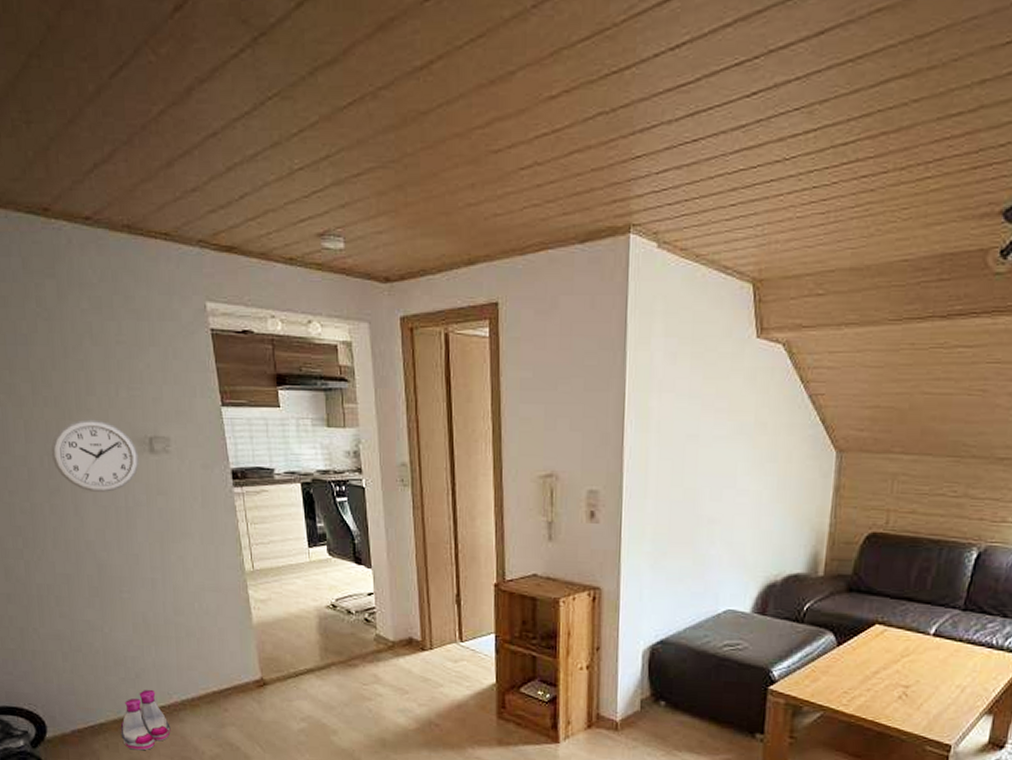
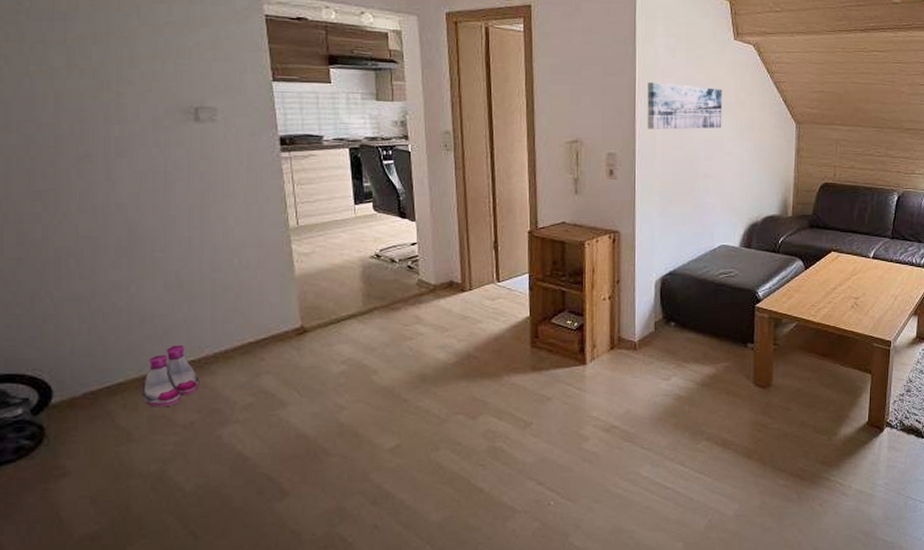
wall clock: present [51,419,139,492] -> none [83,90,182,157]
wall art: none [637,398,738,460] -> present [647,82,723,130]

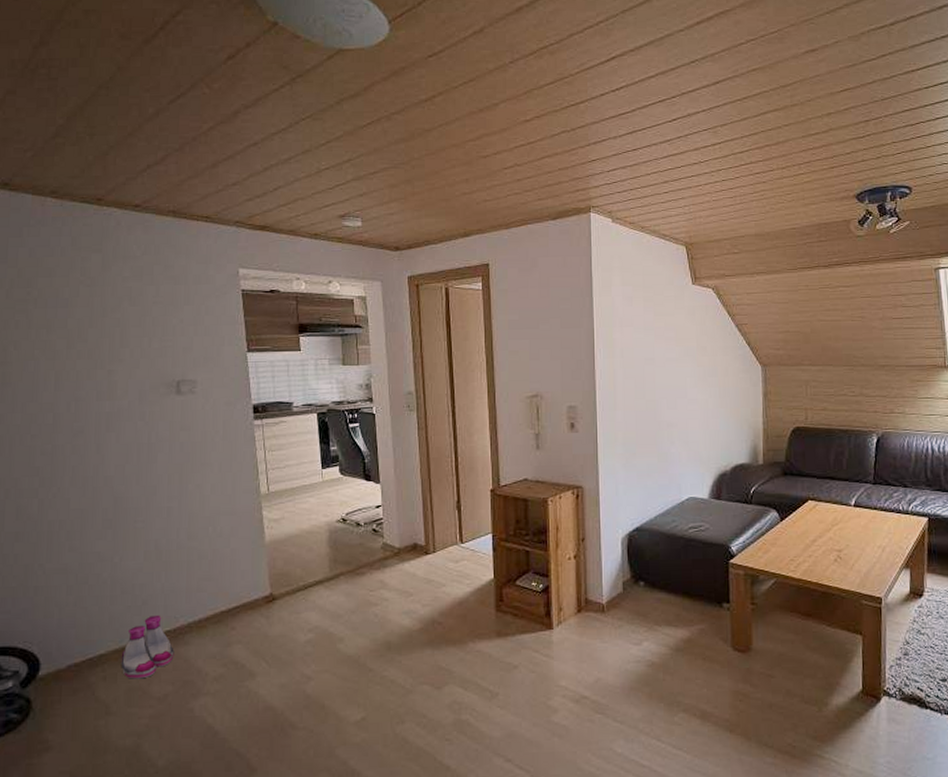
wall art: present [647,82,723,130] -> none [606,331,684,380]

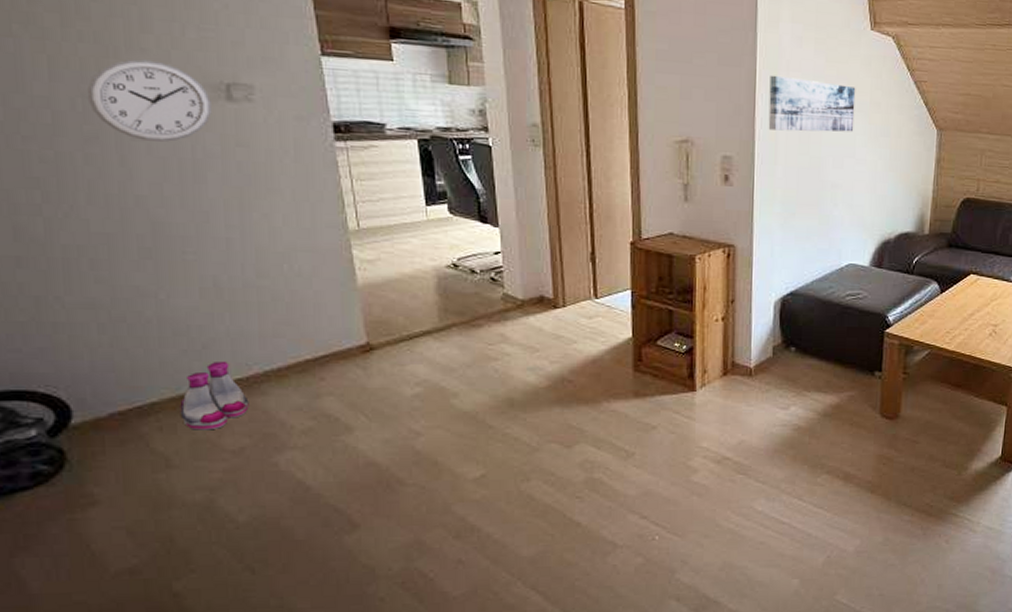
wall clock: none [79,368,165,431] -> present [87,59,212,142]
wall art: none [606,331,684,380] -> present [768,75,856,132]

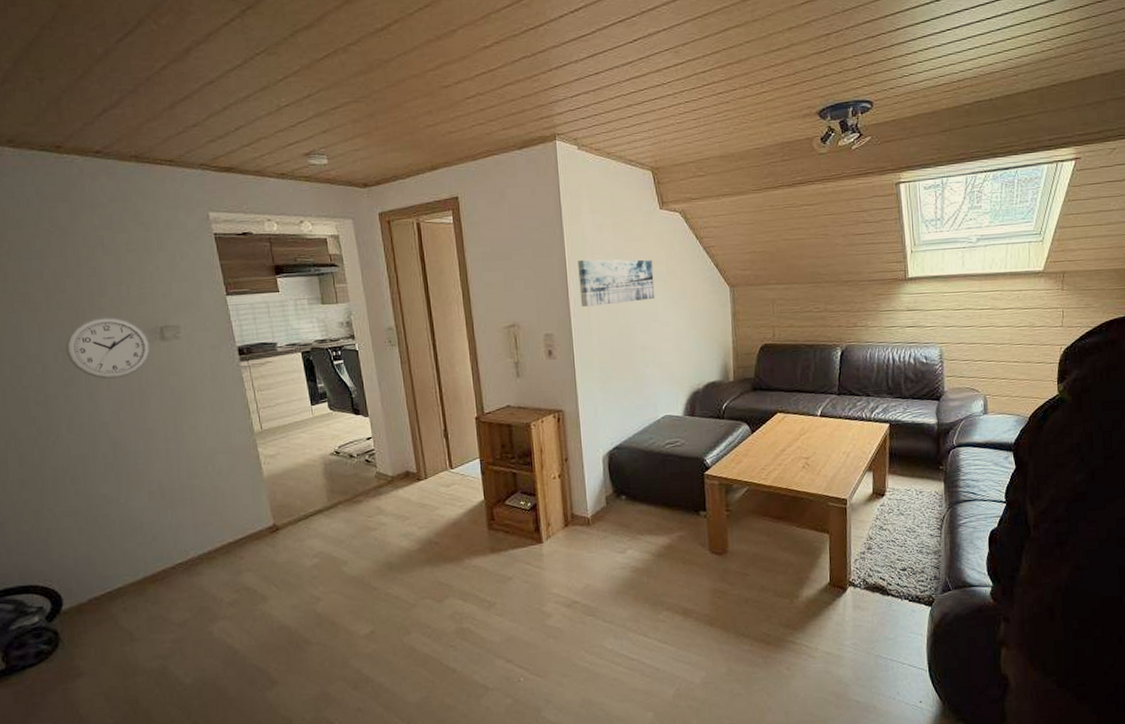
boots: present [180,361,249,430] -> none [138,549,189,609]

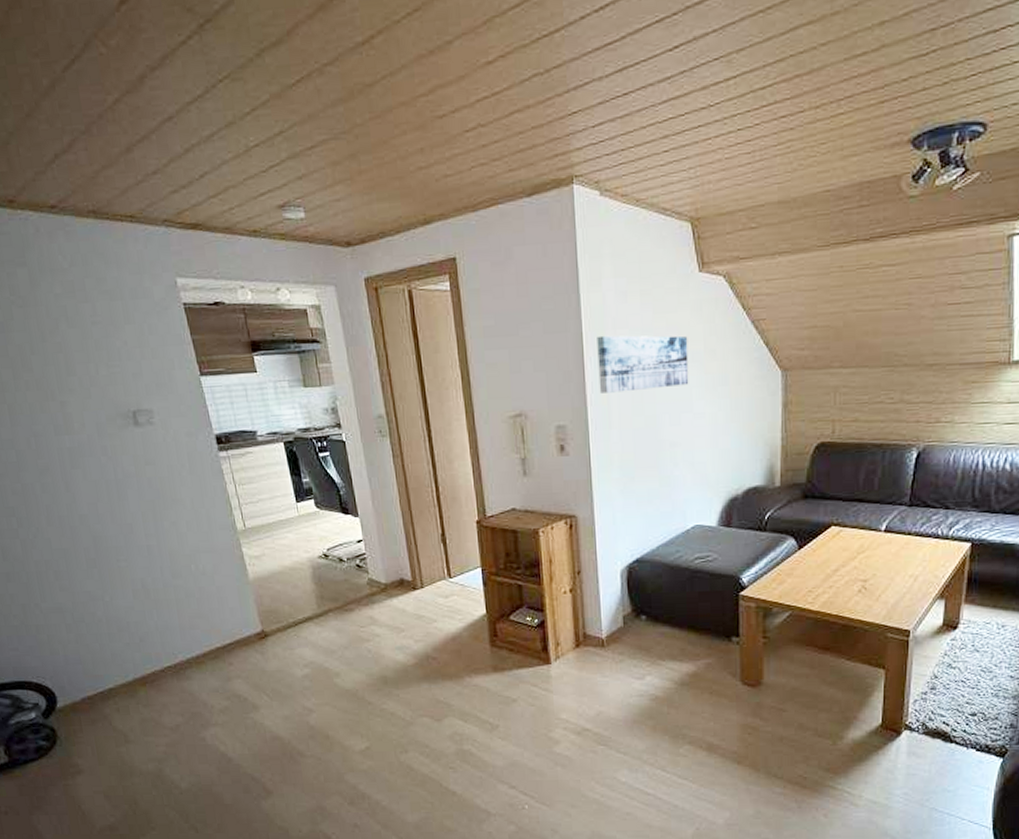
wall clock: present [65,316,151,379] -> none [37,398,125,468]

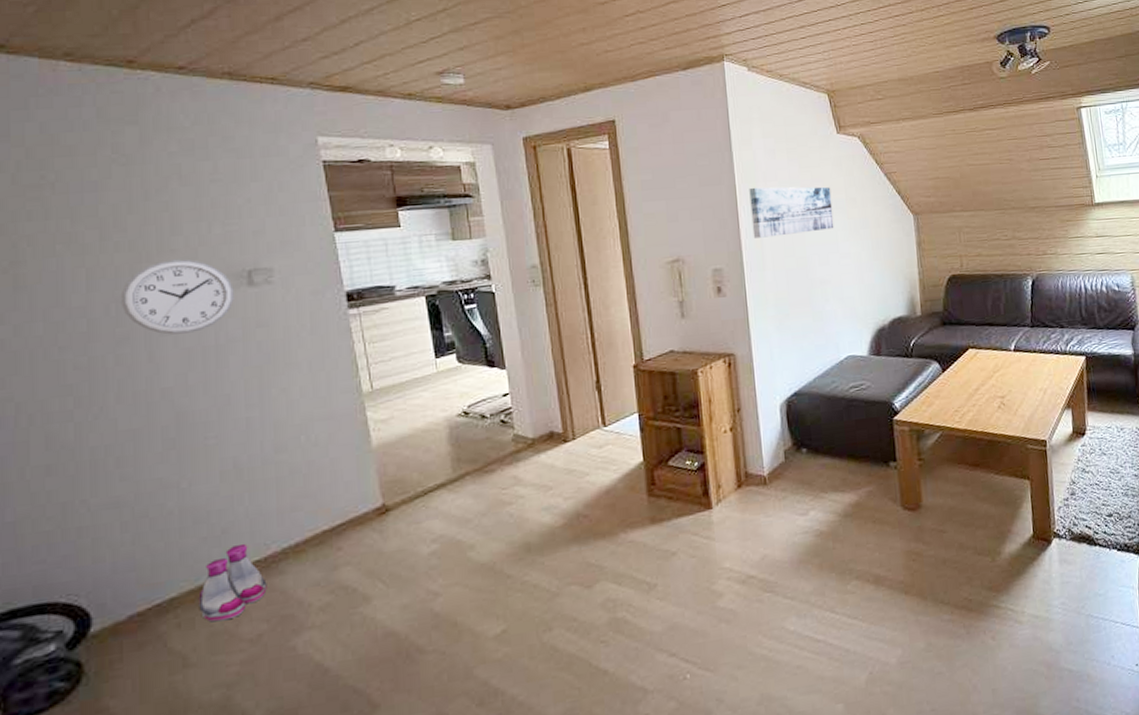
wall clock: none [37,398,125,468] -> present [120,259,234,335]
boots: none [129,651,179,711] -> present [198,543,267,622]

